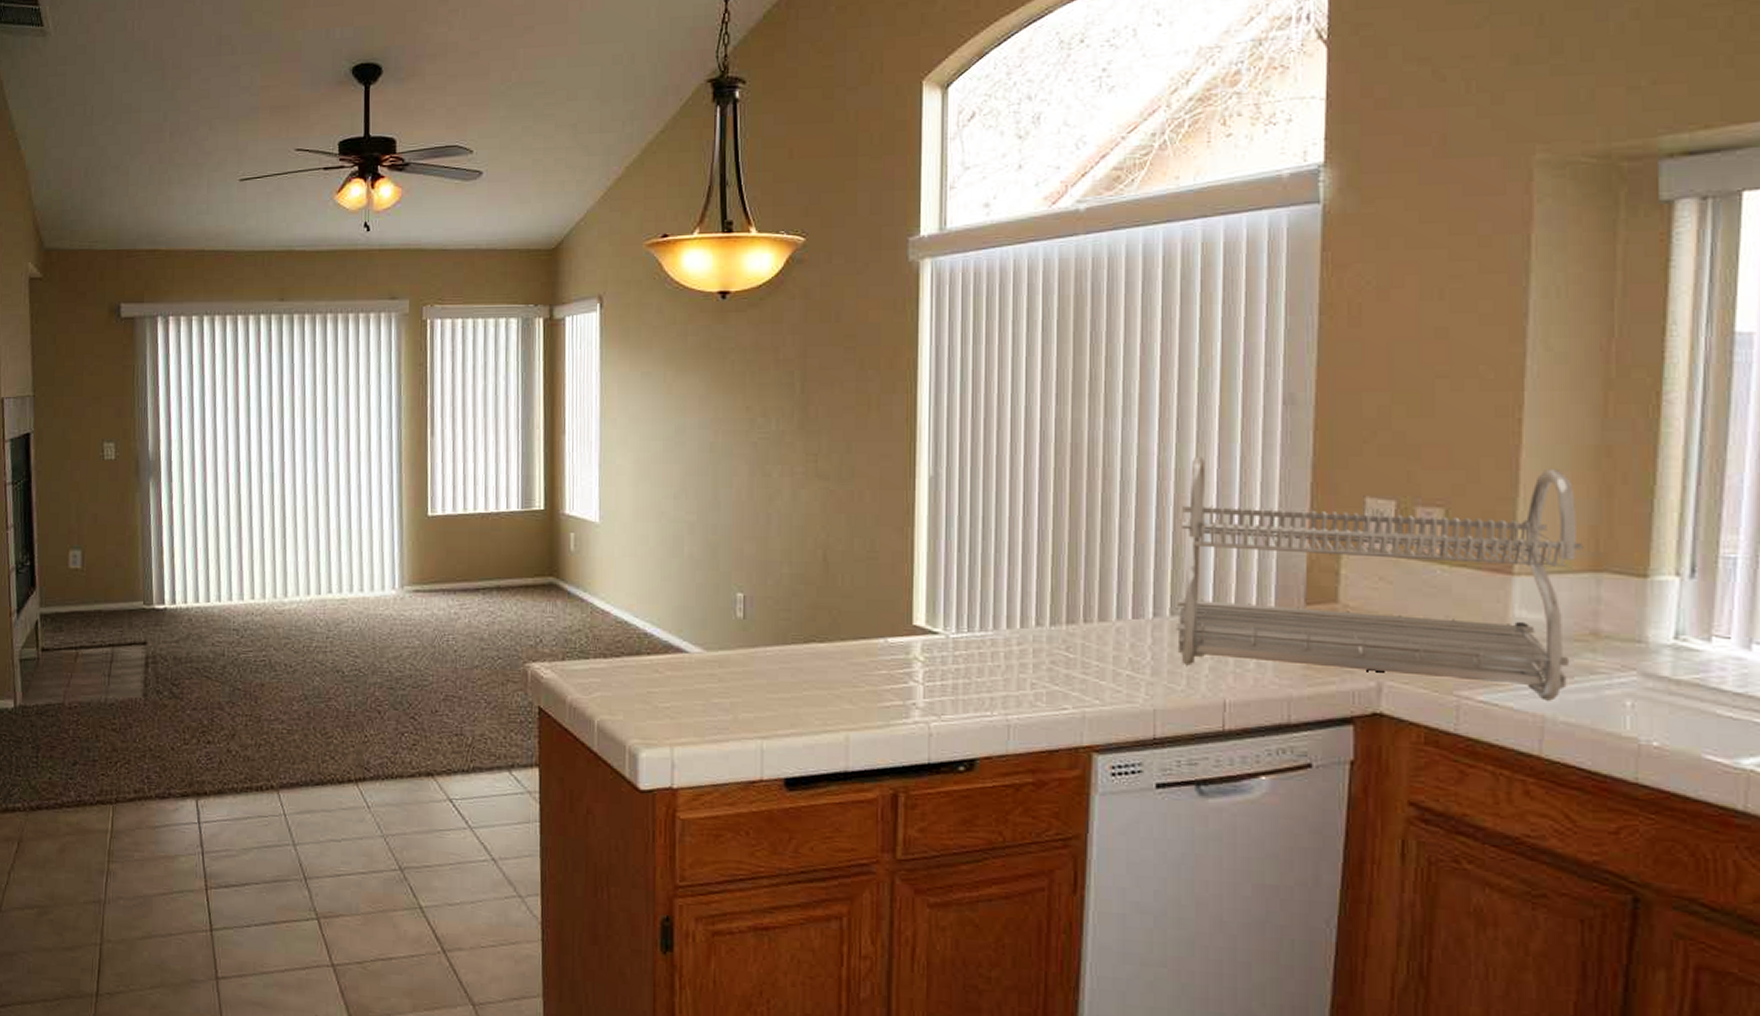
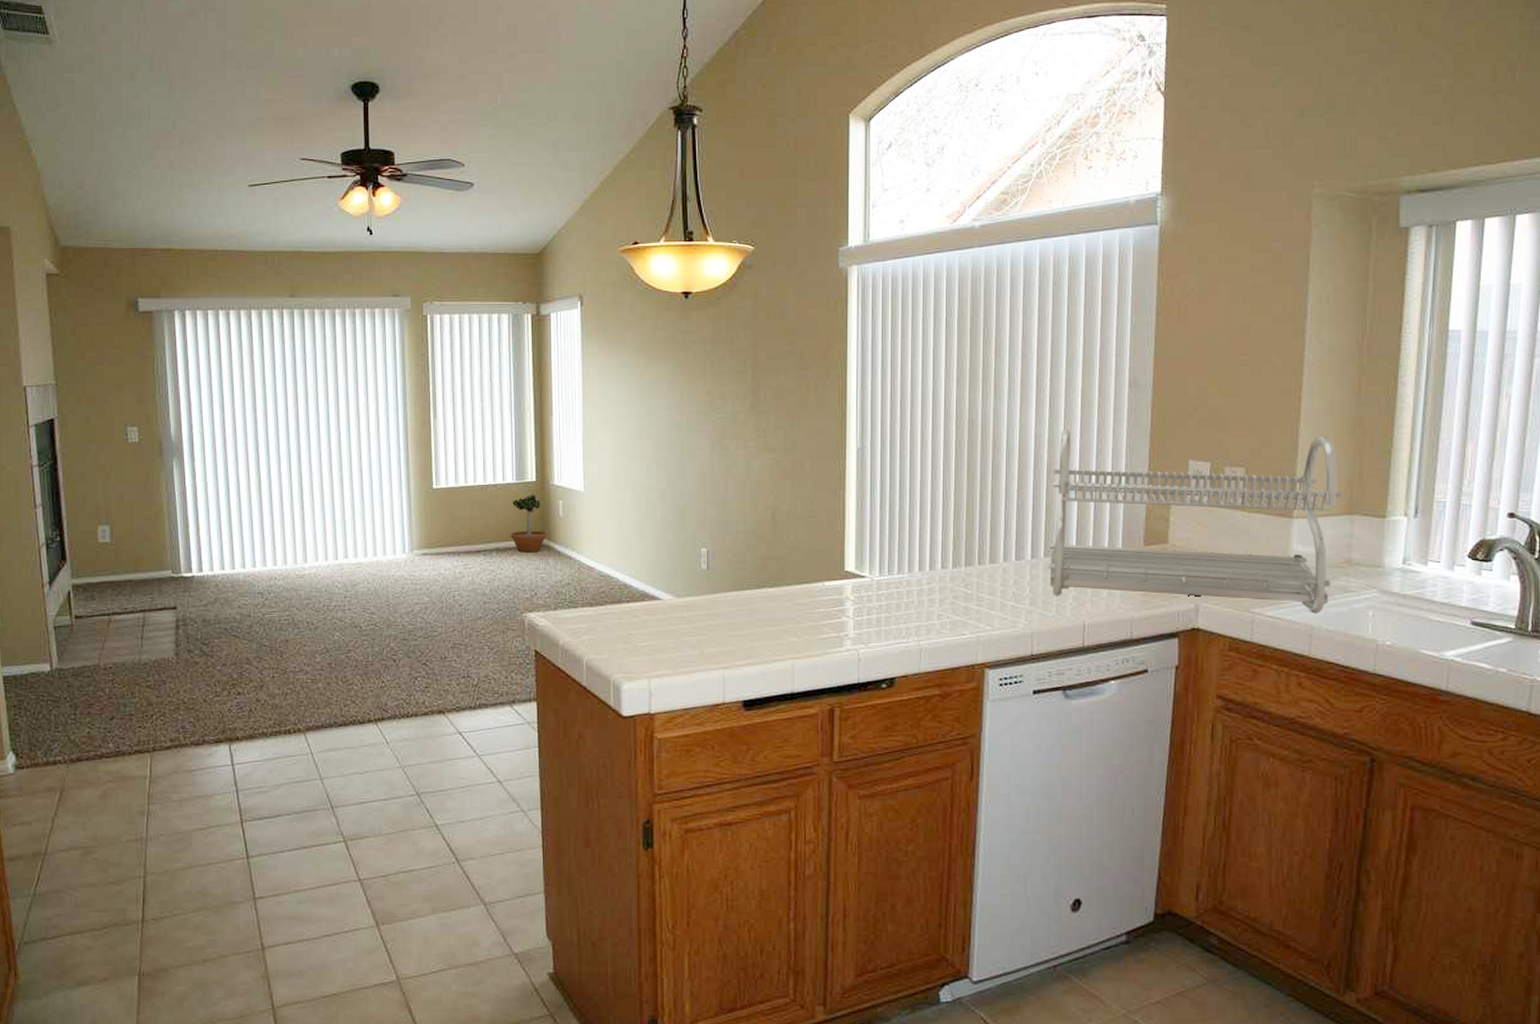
potted tree: none [513,521,557,593] -> present [510,491,548,553]

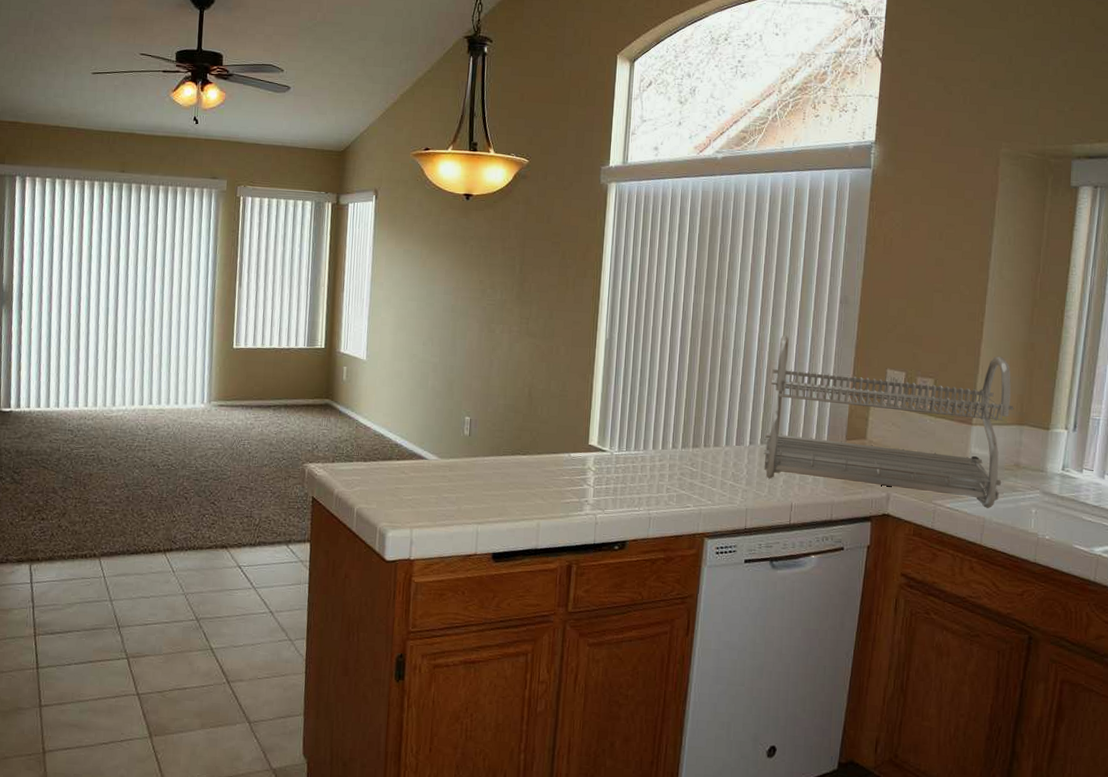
potted tree: present [510,491,548,553] -> none [298,356,332,411]

